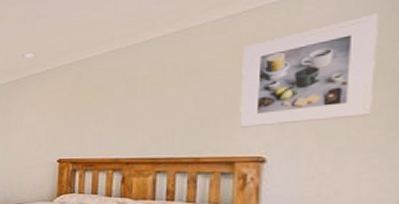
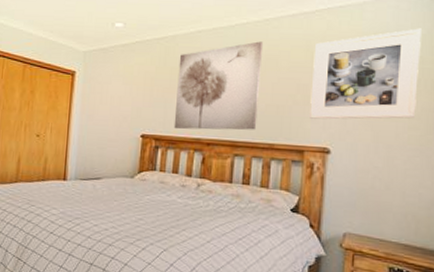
wall art: none [90,53,183,152] -> present [173,41,264,130]

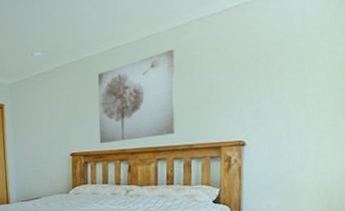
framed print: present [310,28,421,120] -> none [223,12,327,116]

